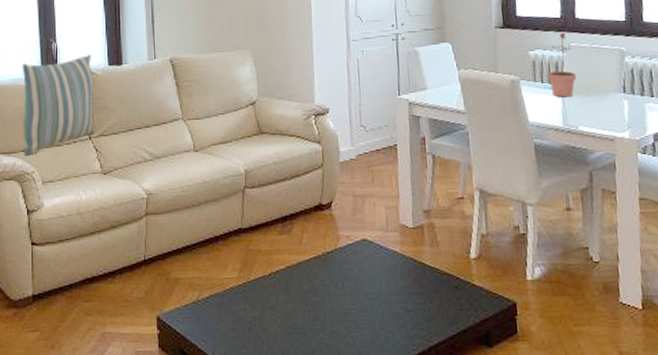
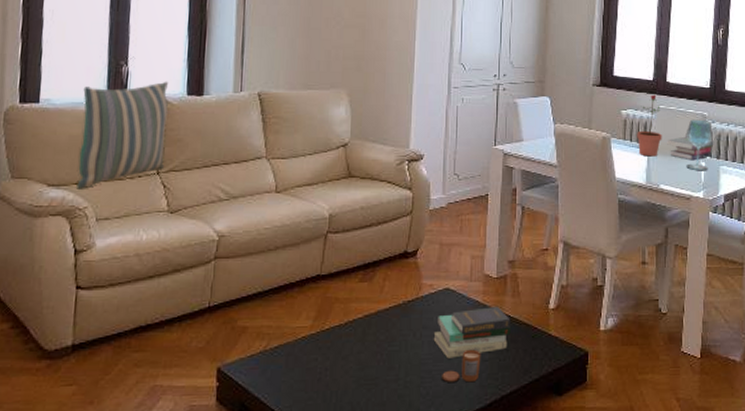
books: none [355,256,433,309] -> present [433,306,511,359]
candle: none [367,299,405,333] -> present [442,349,481,383]
books: none [582,74,636,100] -> present [667,136,714,161]
wine glass: none [602,55,634,110] -> present [686,119,713,171]

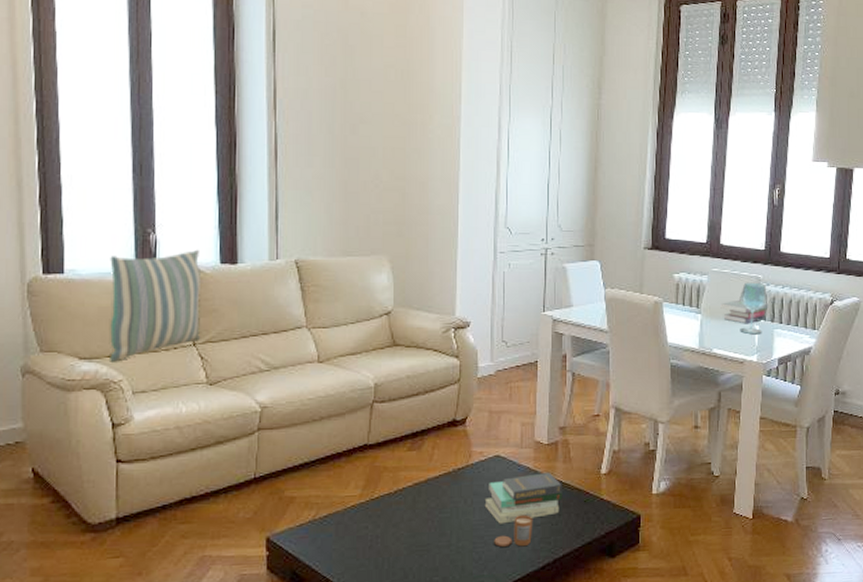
potted flower: present [637,94,662,157] -> none [690,257,715,321]

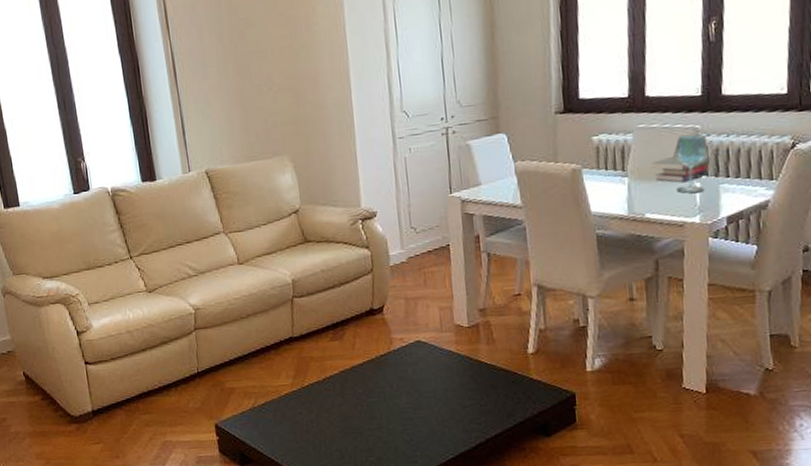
pillow: present [110,249,201,362] -> none [52,171,136,279]
books: present [484,472,562,524] -> none [410,354,489,407]
candle: present [494,514,533,548] -> none [423,397,462,429]

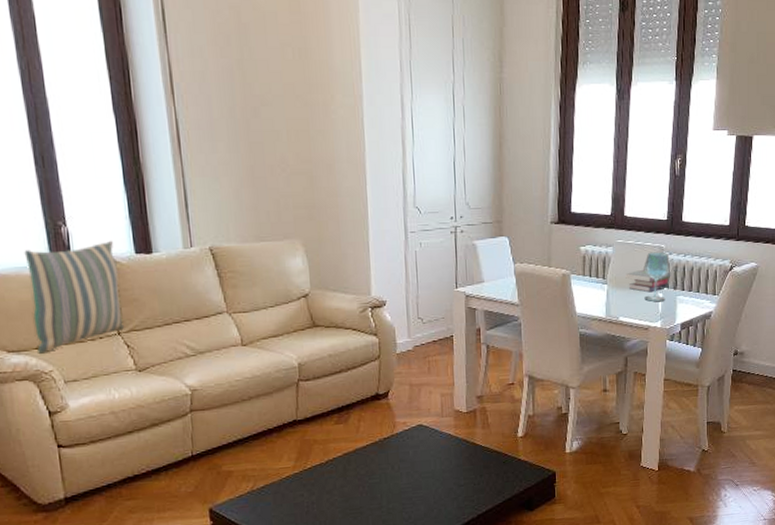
pillow: none [52,171,136,279] -> present [24,240,125,354]

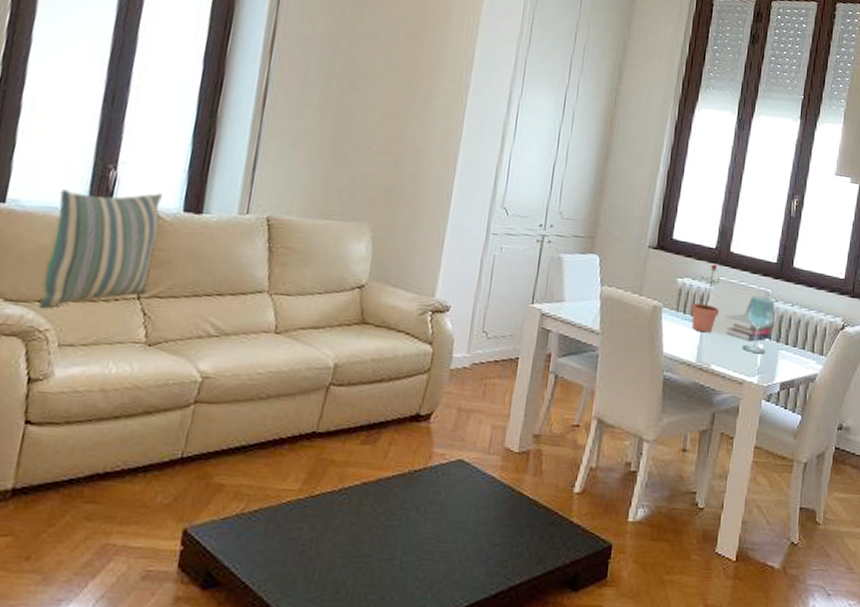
potted flower: none [596,229,621,291] -> present [691,264,721,333]

